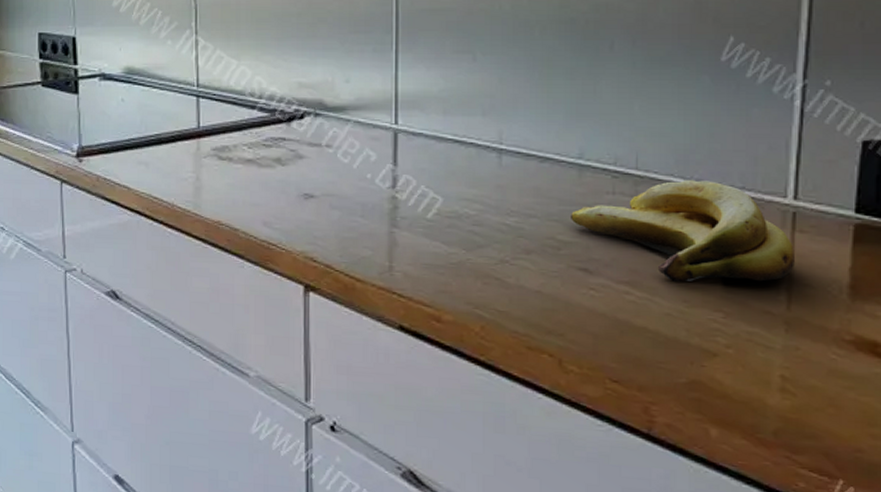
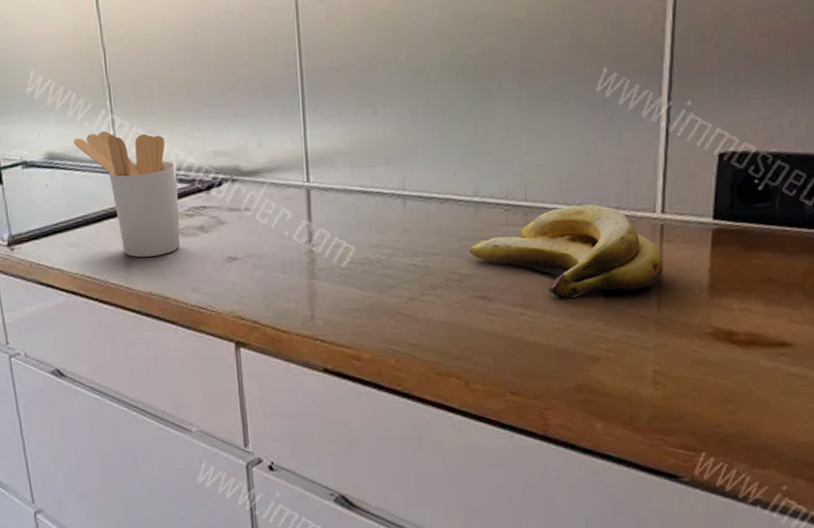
utensil holder: none [155,52,258,184] -> present [74,131,181,258]

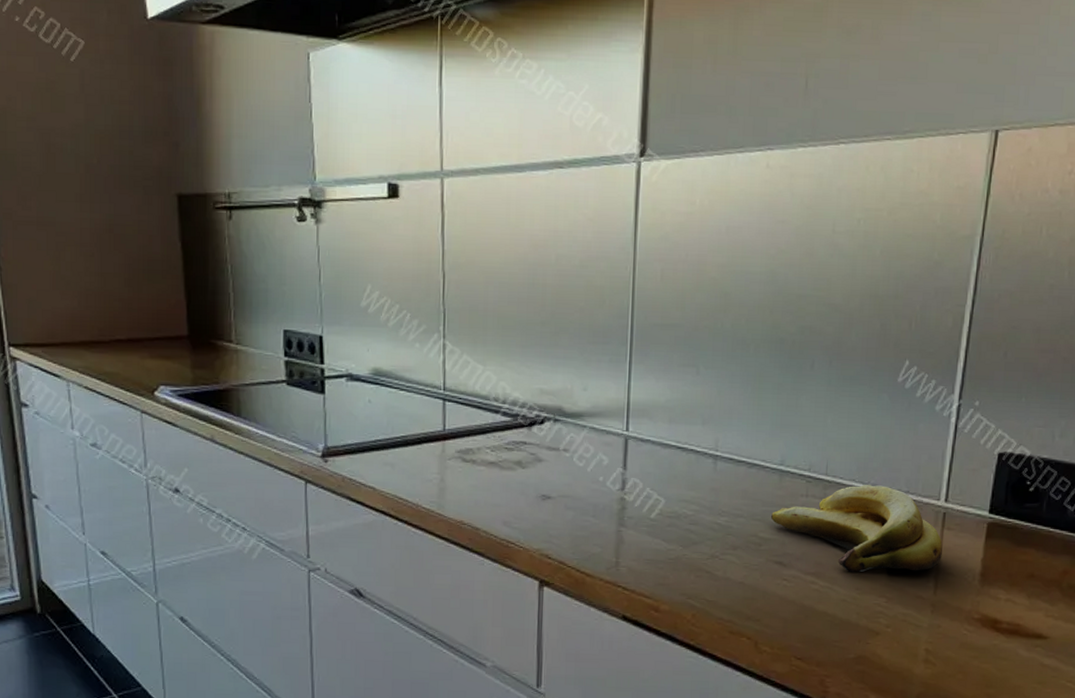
utensil holder: present [74,131,181,258] -> none [402,355,502,486]

